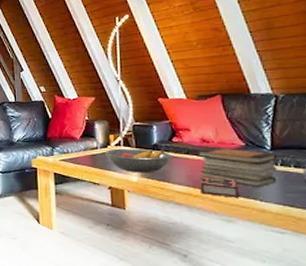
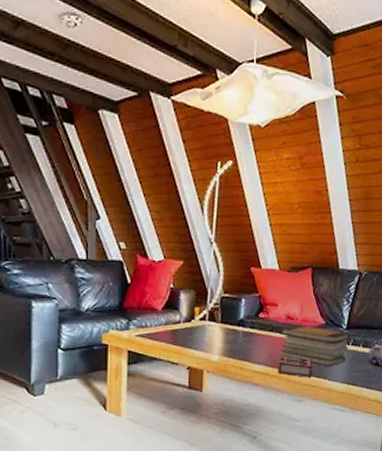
fruit bowl: present [104,148,172,173] -> none [187,323,256,352]

